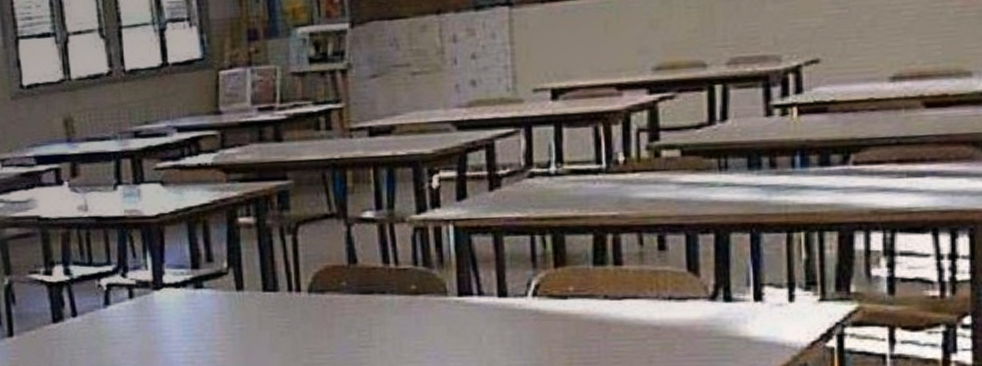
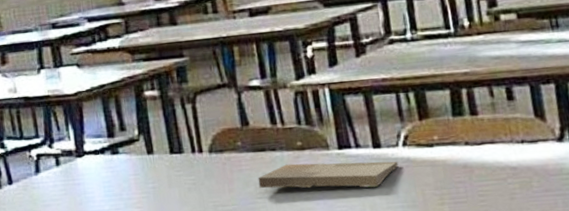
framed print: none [362,310,525,341] -> present [258,161,398,189]

